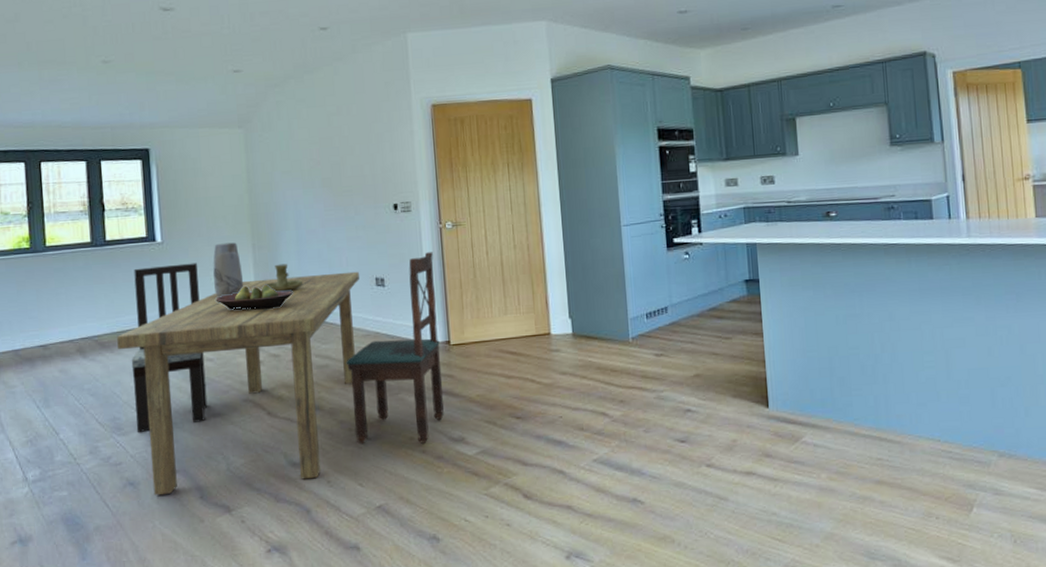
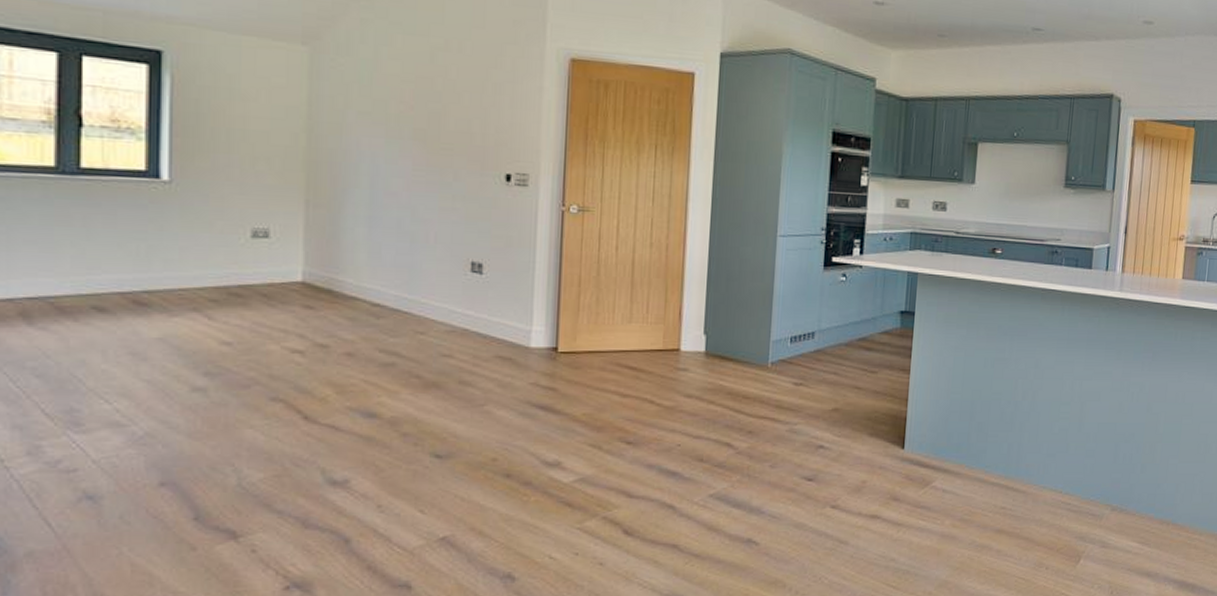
dining table: present [117,271,359,496] -> none [86,246,450,514]
dining chair: present [131,263,208,432] -> none [105,211,220,430]
vase: present [213,242,244,297] -> none [244,193,288,264]
fruit bowl: present [216,285,293,311] -> none [244,252,357,286]
candle holder: present [261,264,303,292] -> none [313,230,373,266]
dining chair: present [346,252,445,445] -> none [419,238,549,466]

